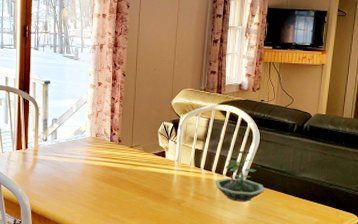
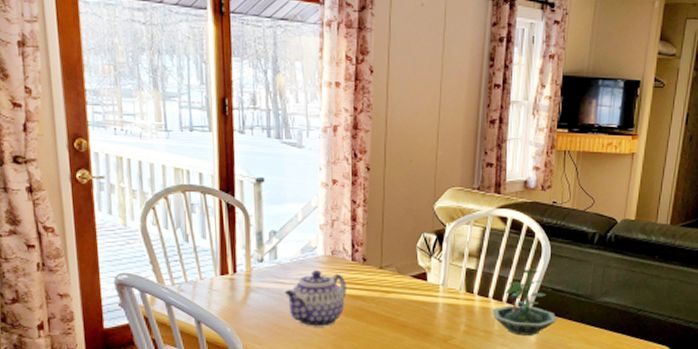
teapot: none [60,148,106,190] -> present [284,270,346,327]

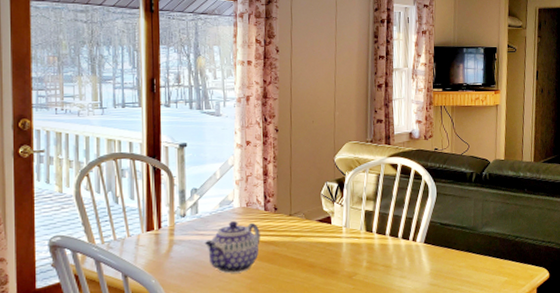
terrarium: present [492,269,558,336] -> none [390,207,448,268]

